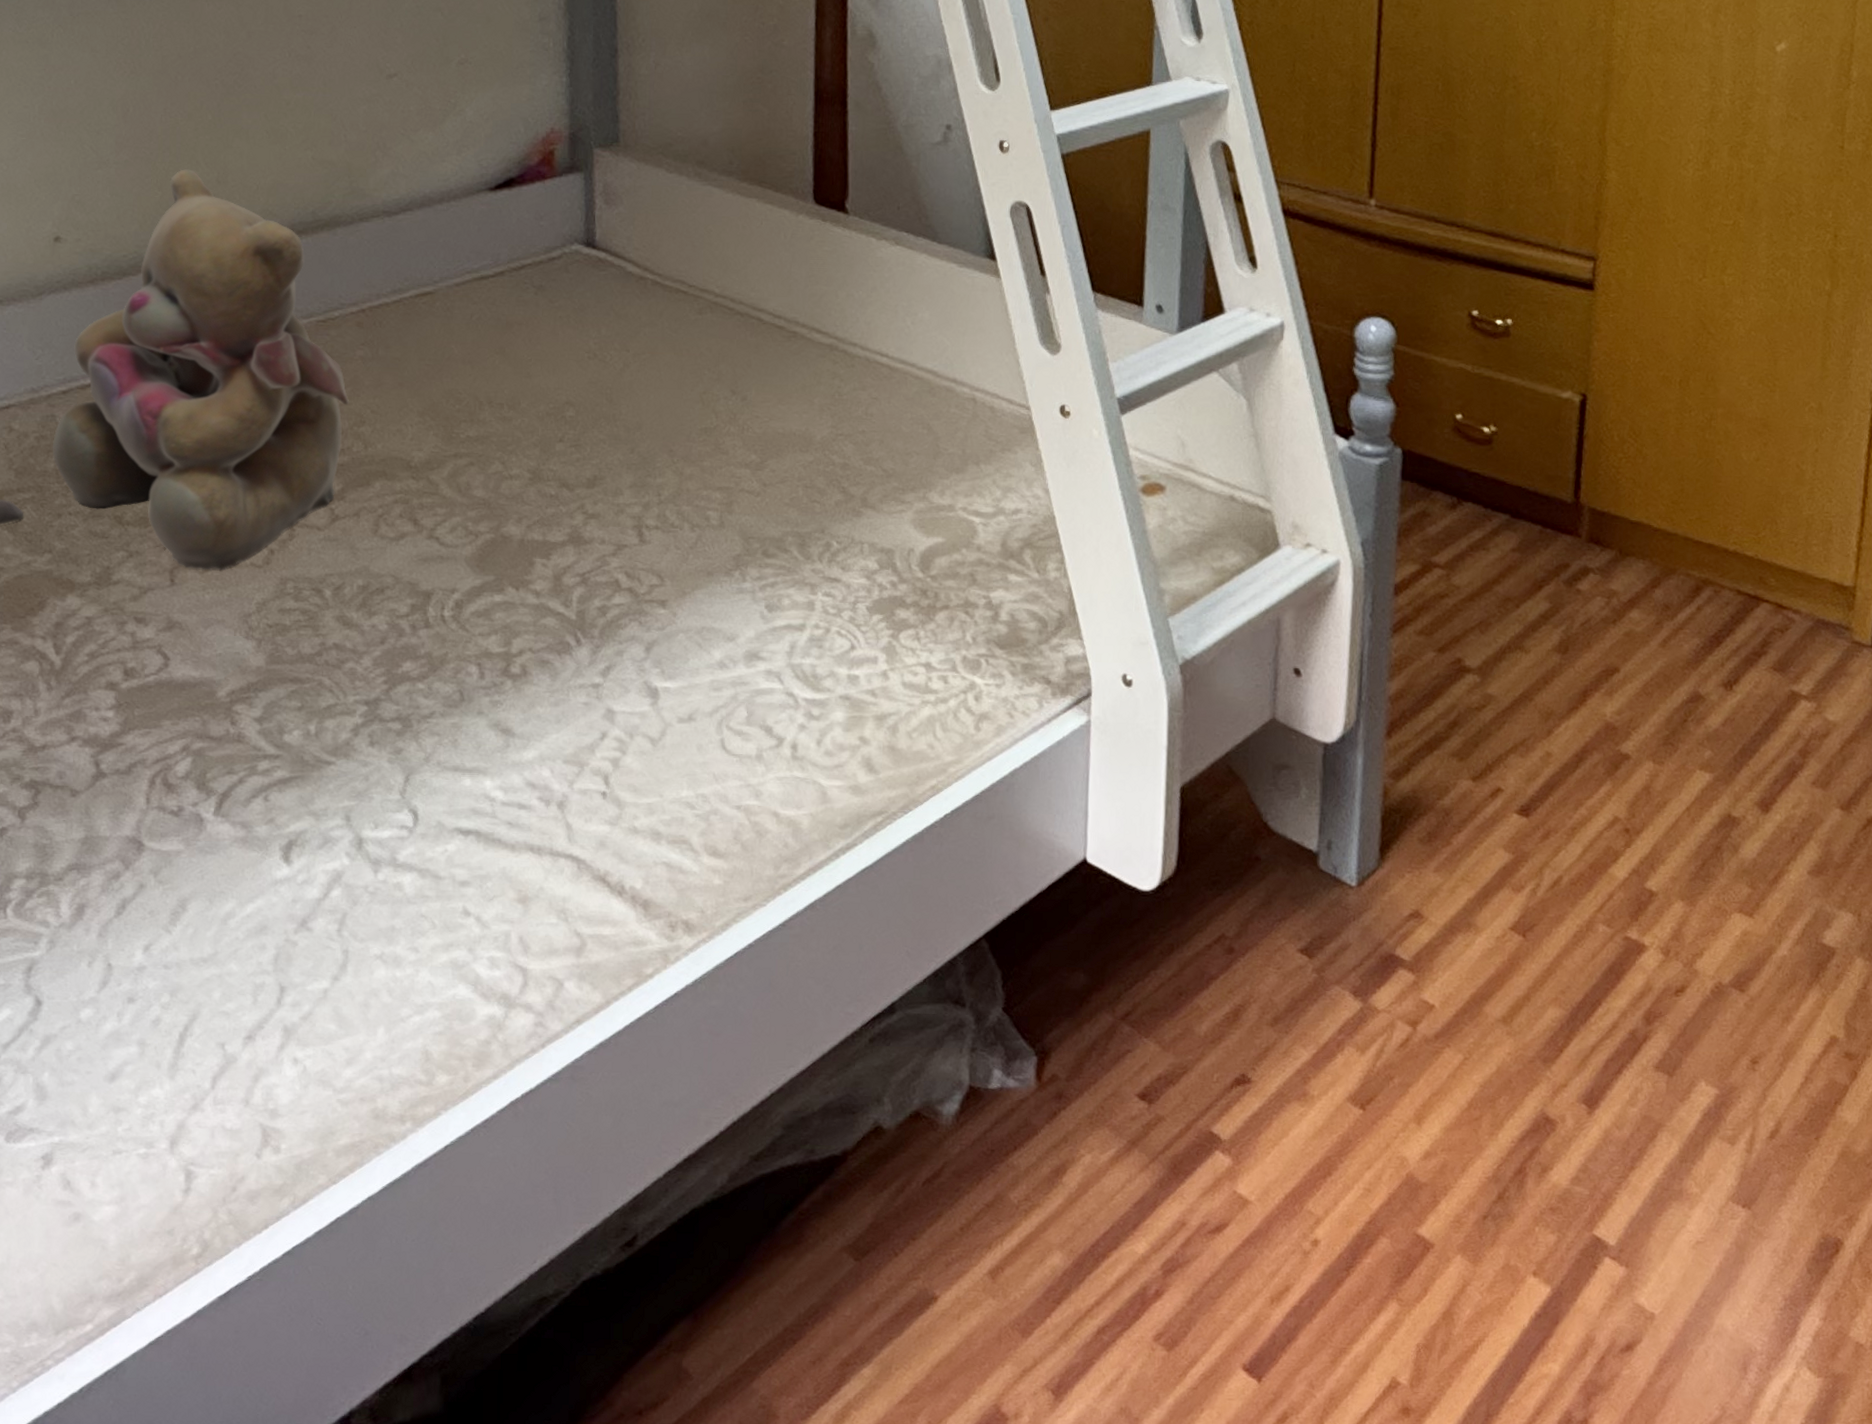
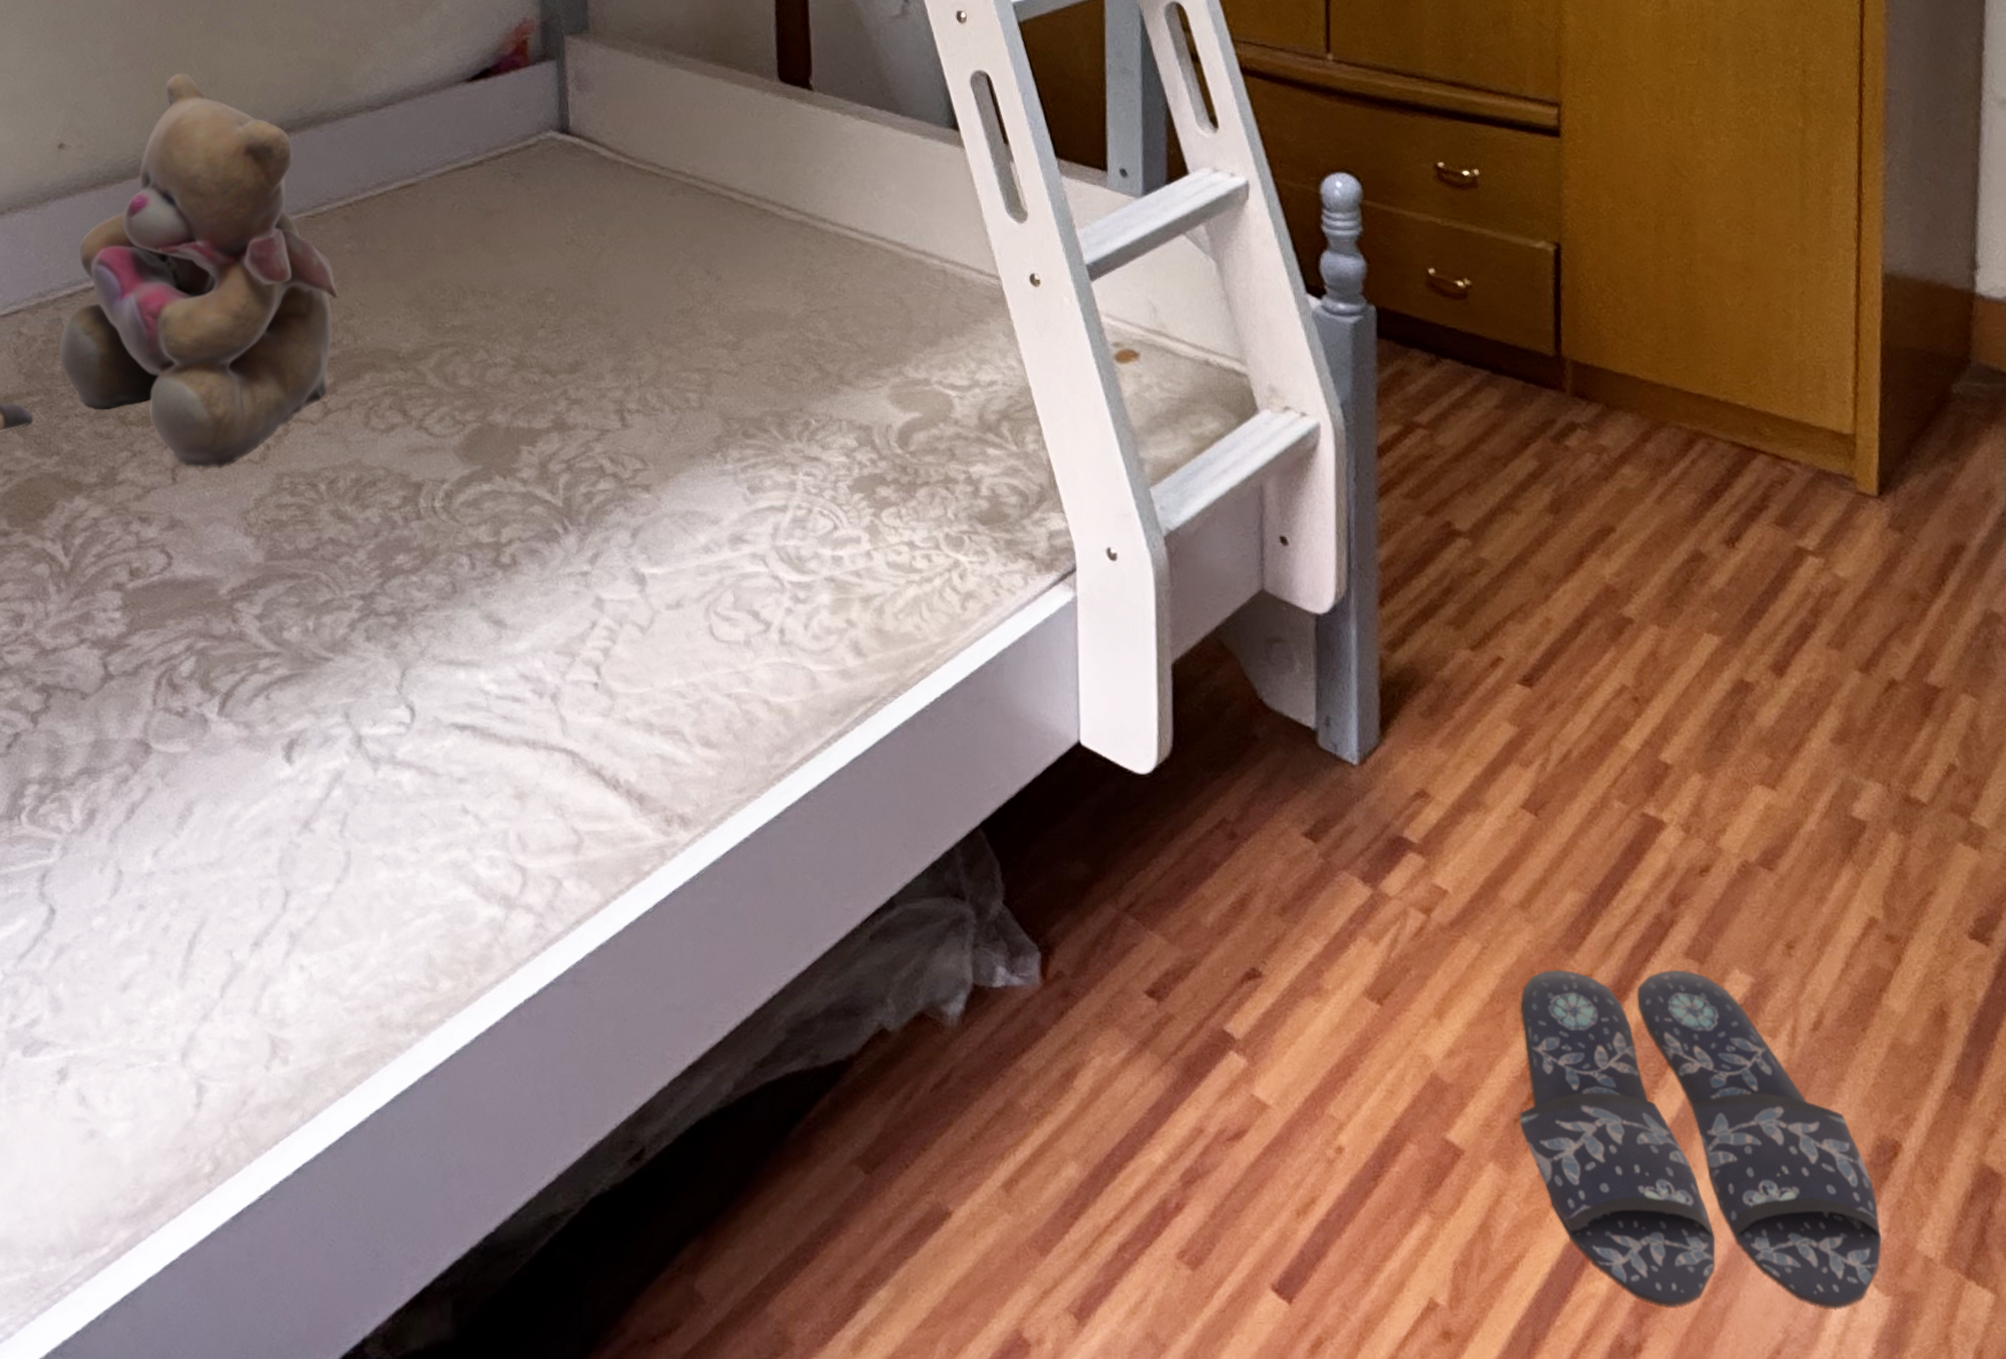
slippers: none [1488,1079,1818,1388] -> present [1519,969,1882,1308]

